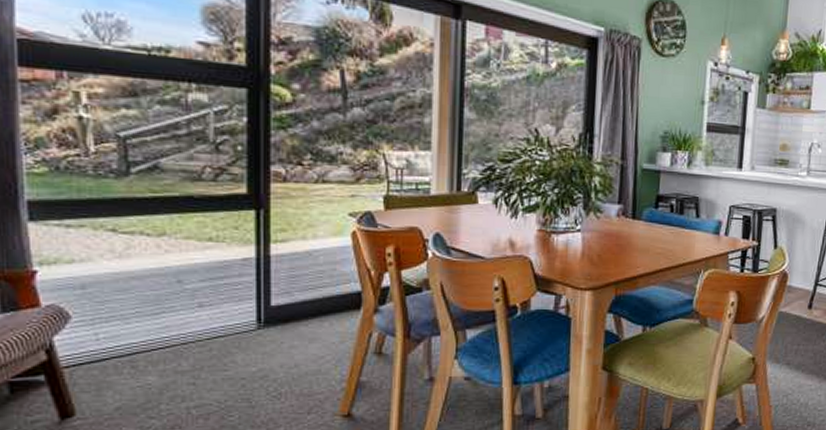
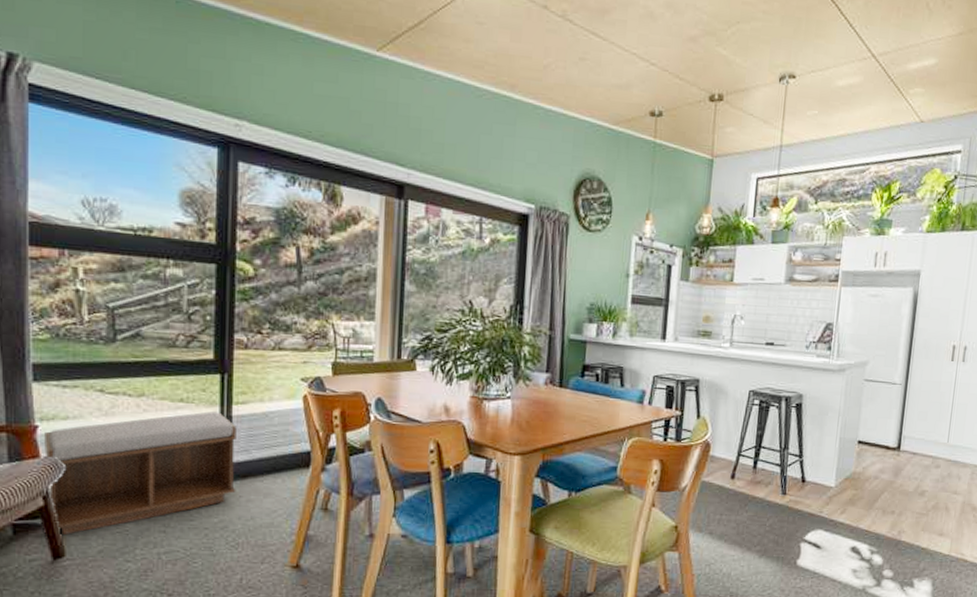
bench: none [45,251,277,391] -> present [44,411,237,534]

